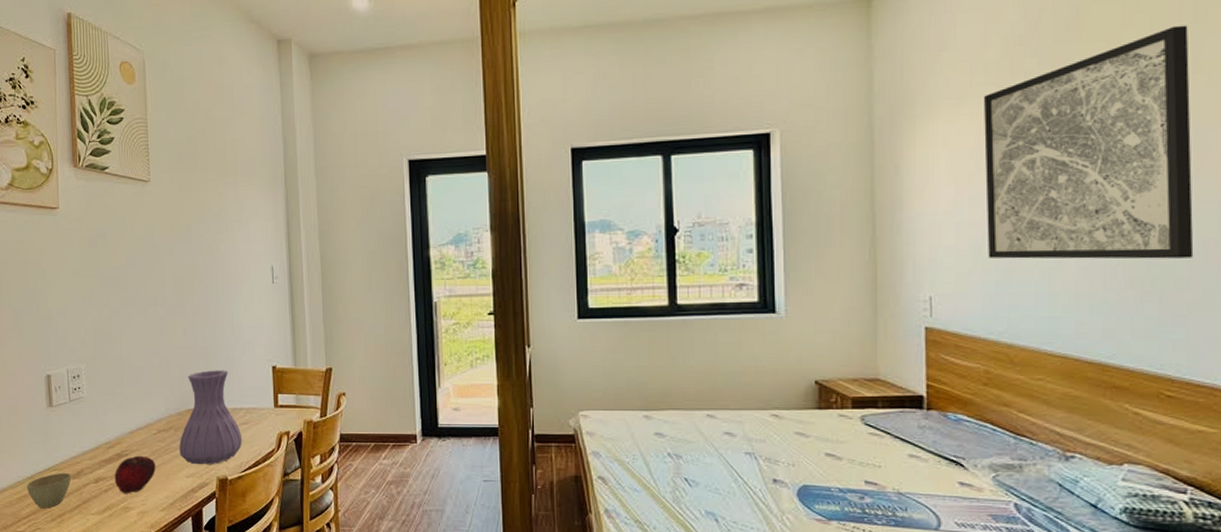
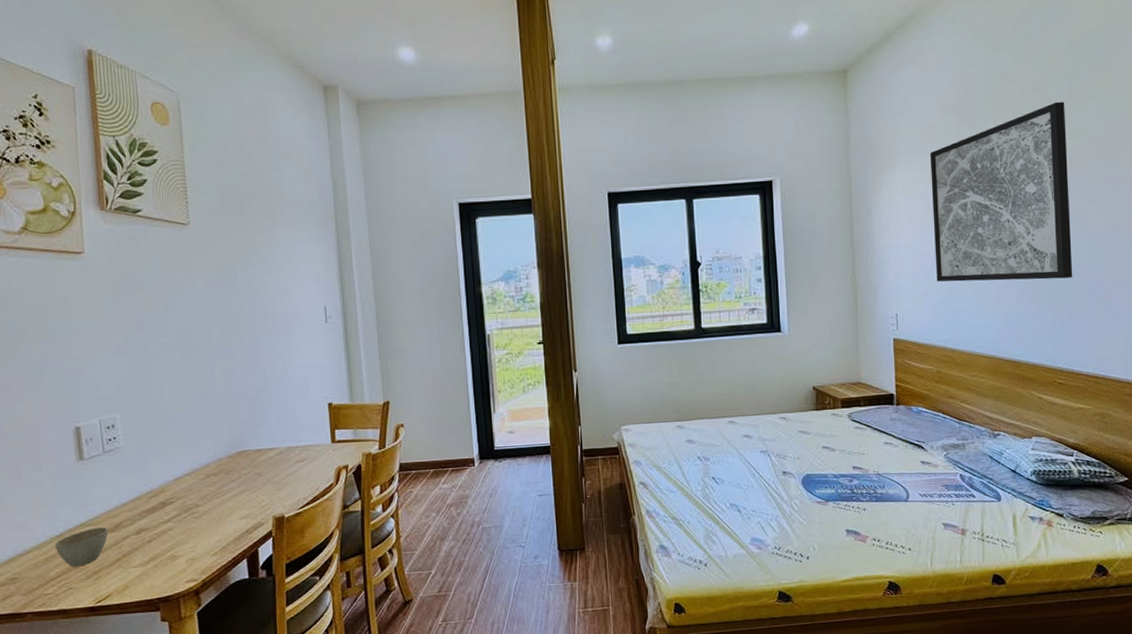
fruit: present [114,455,156,494] -> none [158,502,206,543]
vase: present [179,370,242,465] -> none [230,410,299,506]

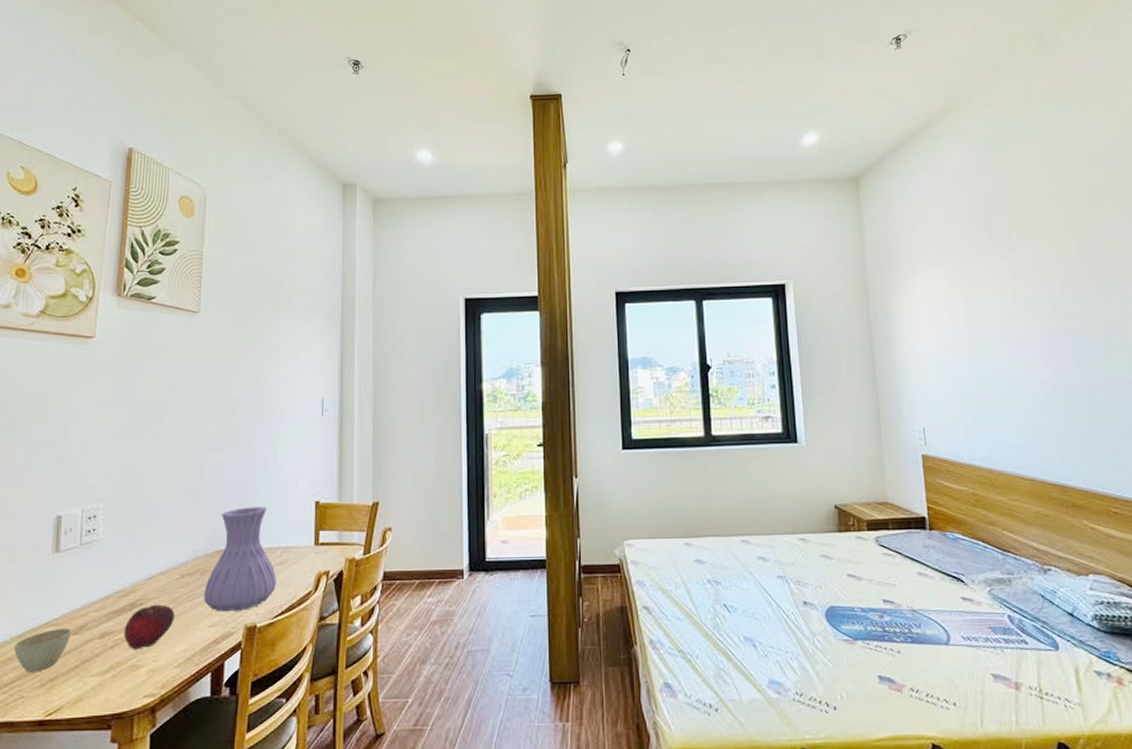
fruit: none [158,502,206,543] -> present [123,604,175,650]
vase: none [230,410,299,506] -> present [204,507,276,612]
wall art: present [929,101,1073,282] -> none [949,211,1118,396]

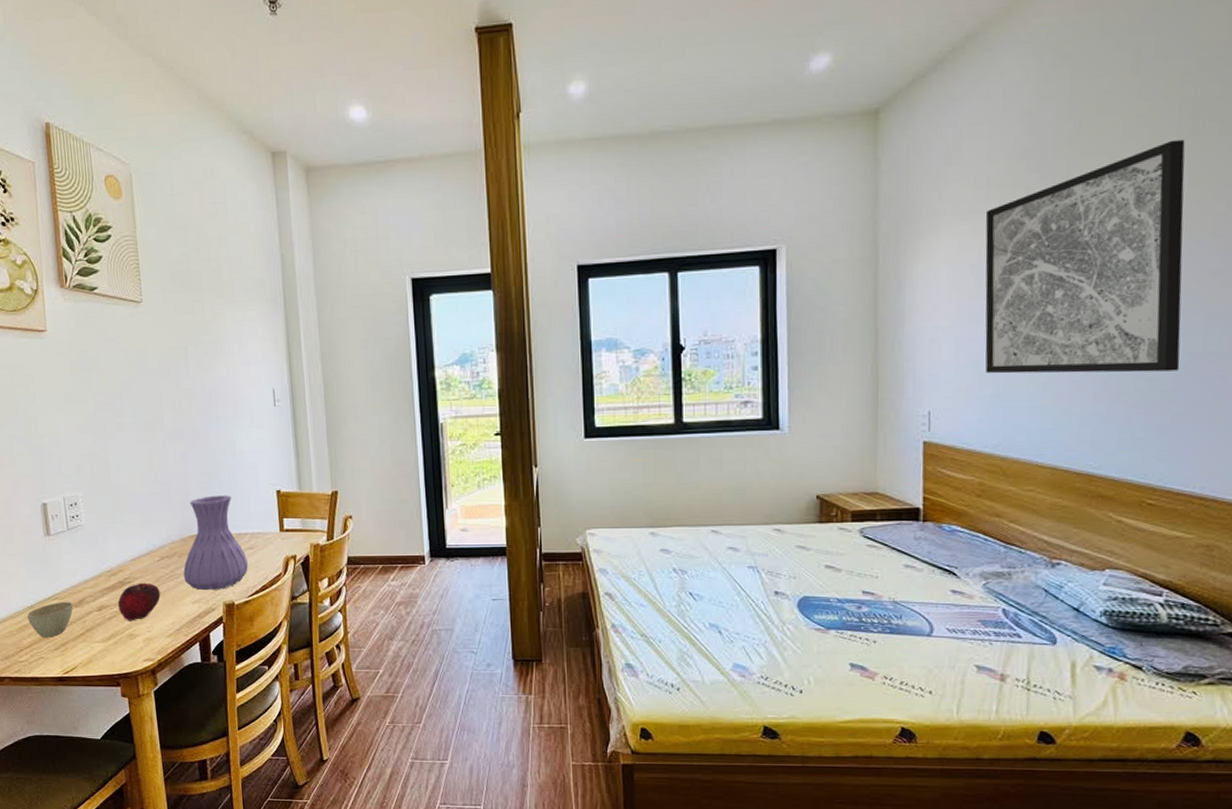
wall art: none [949,211,1118,396] -> present [985,139,1185,374]

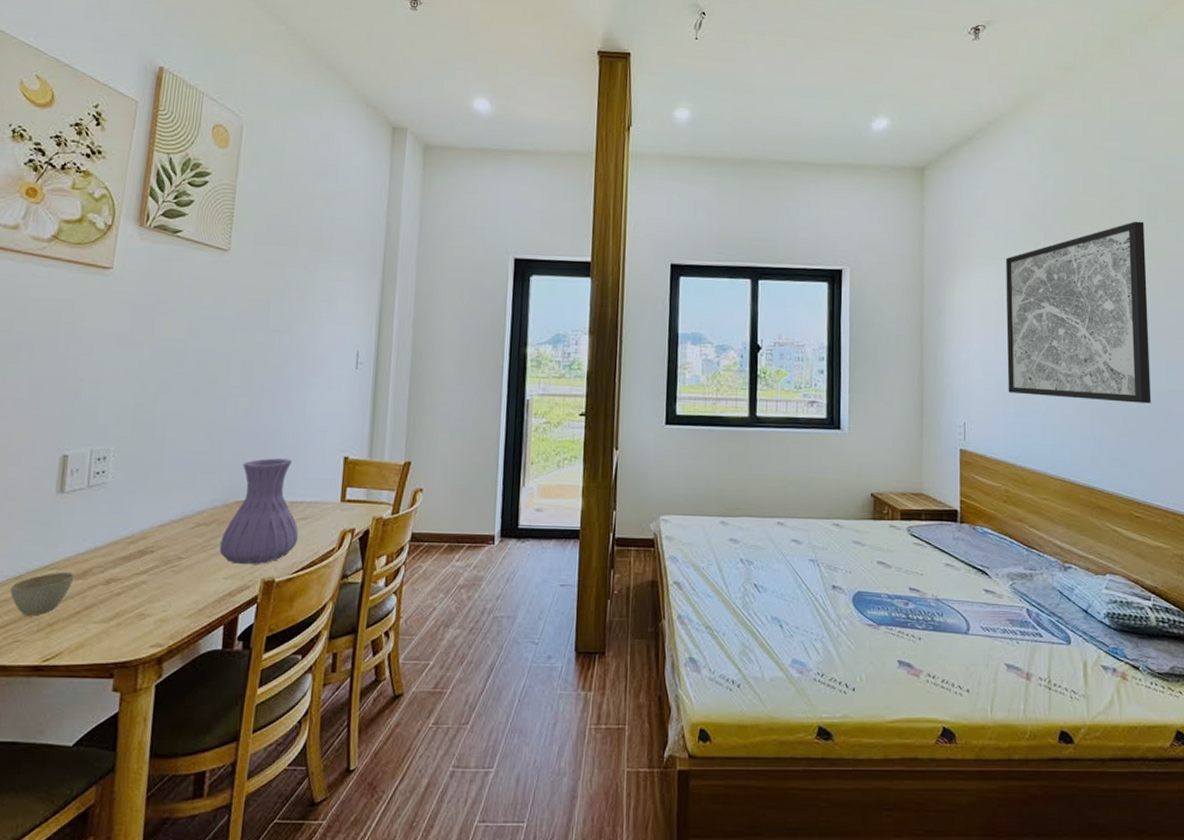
fruit: present [117,582,161,621] -> none [131,552,188,598]

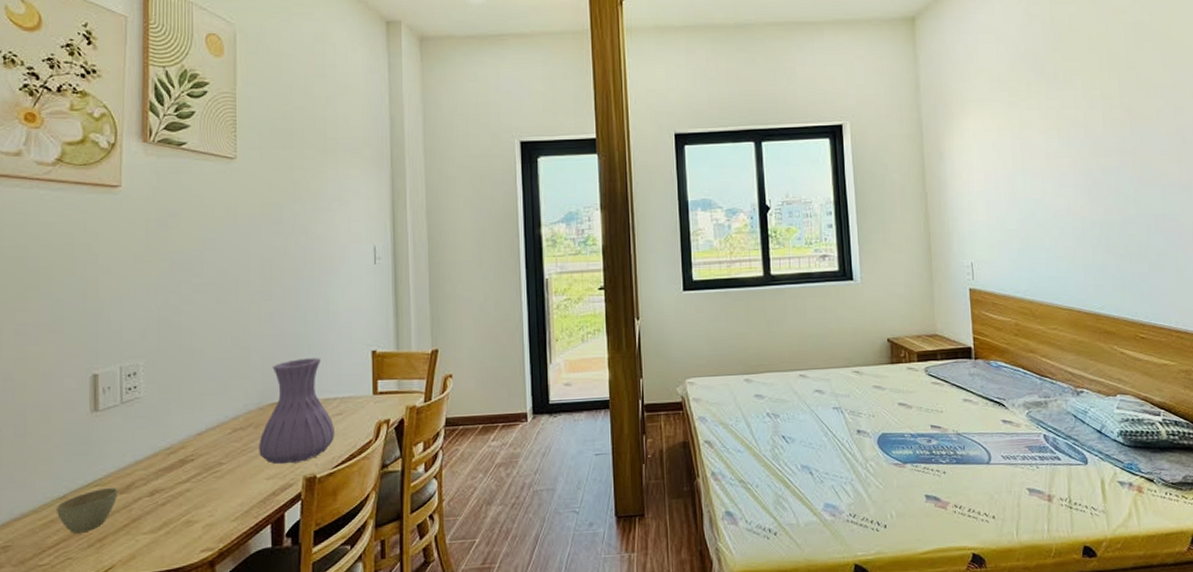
wall art: present [1005,221,1151,404] -> none [999,52,1149,231]

